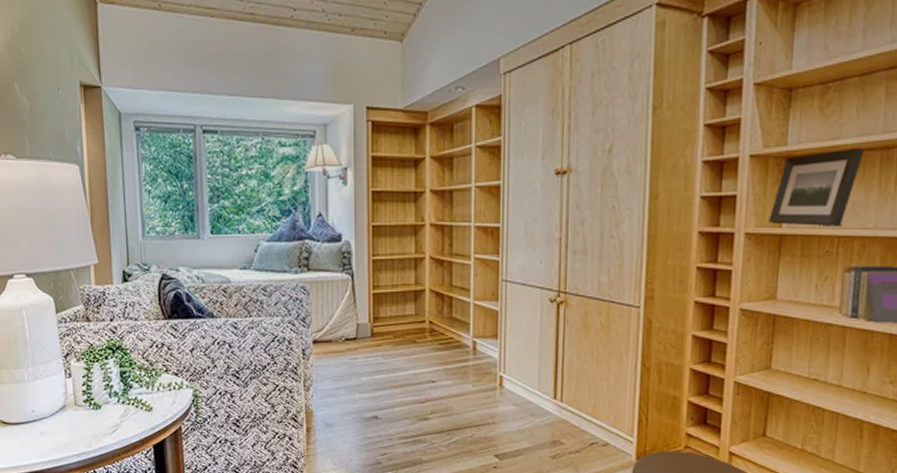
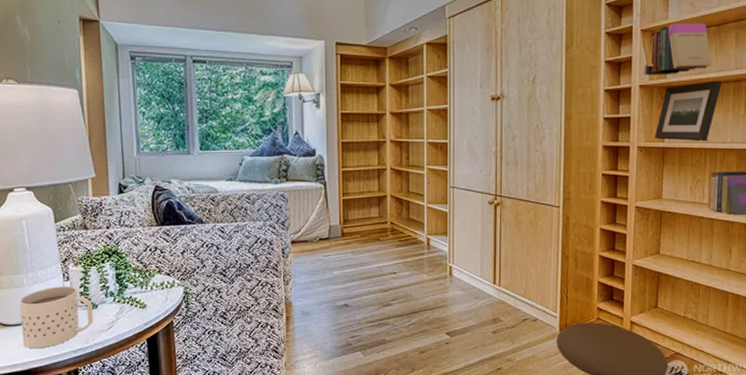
mug: none [20,383,97,451] -> present [19,286,93,349]
books: none [756,72,852,142] -> present [644,22,712,76]

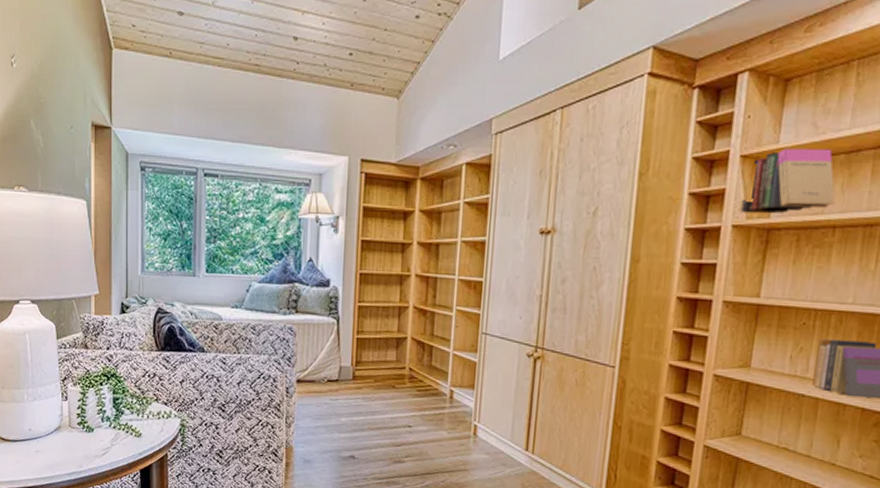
mug: present [19,286,93,349] -> none [19,405,89,468]
picture frame: present [655,80,723,141] -> none [747,223,848,300]

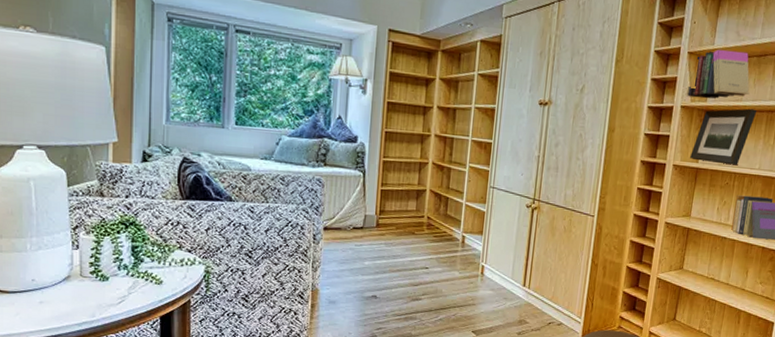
picture frame: none [747,223,848,300] -> present [690,108,757,166]

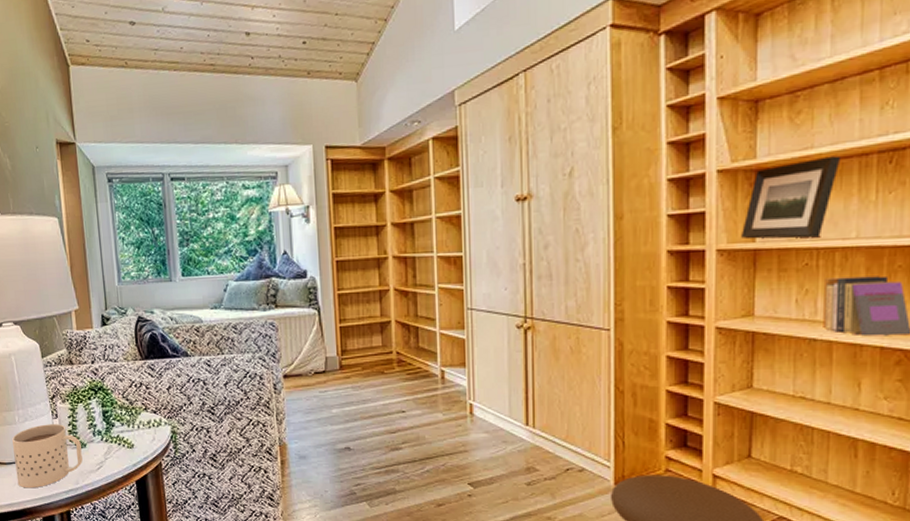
mug: none [20,254,103,319] -> present [12,424,83,489]
books: present [686,49,750,99] -> none [723,80,825,157]

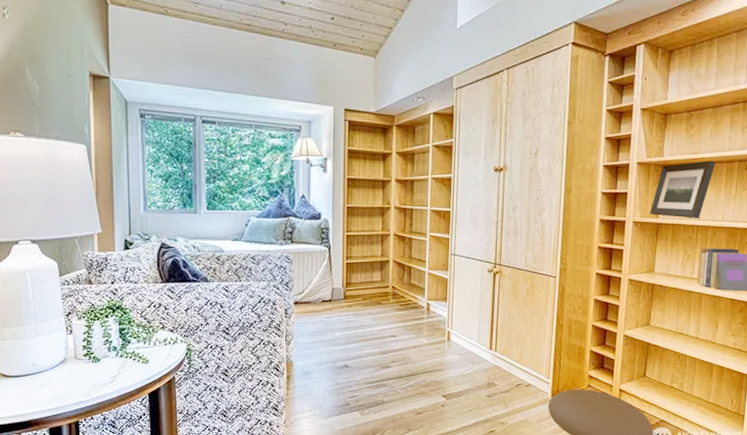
mug: present [12,424,83,489] -> none [22,339,96,401]

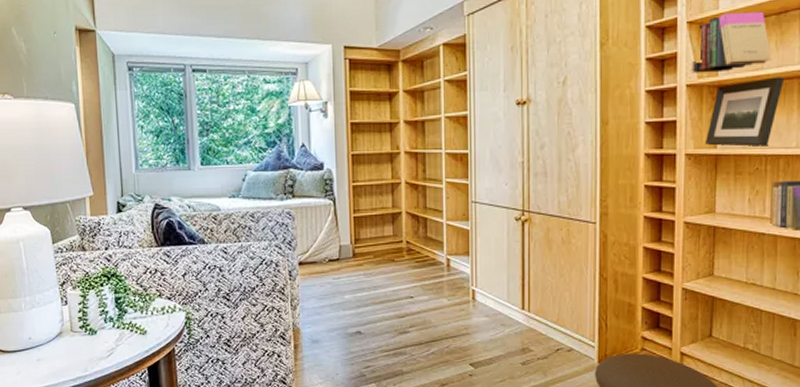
books: none [642,103,707,154] -> present [691,11,772,73]

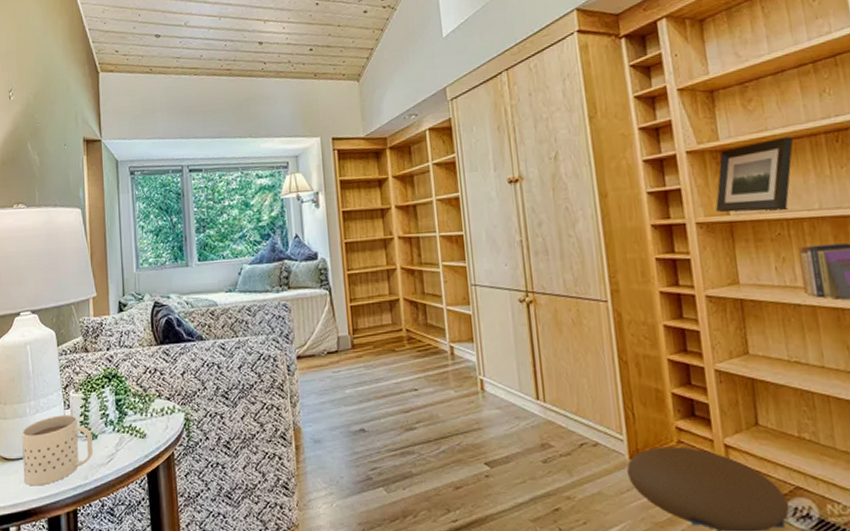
mug: none [17,311,93,377] -> present [22,415,93,486]
books: present [691,11,772,73] -> none [688,73,776,140]

